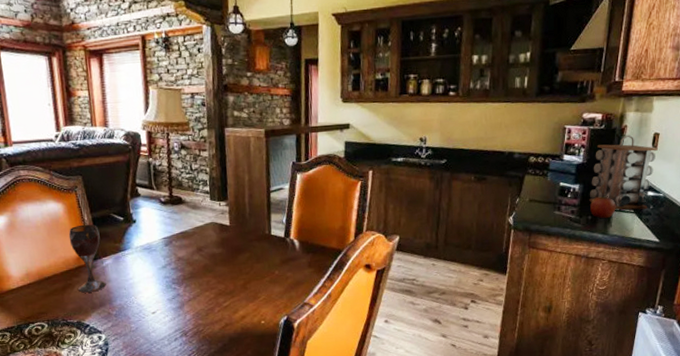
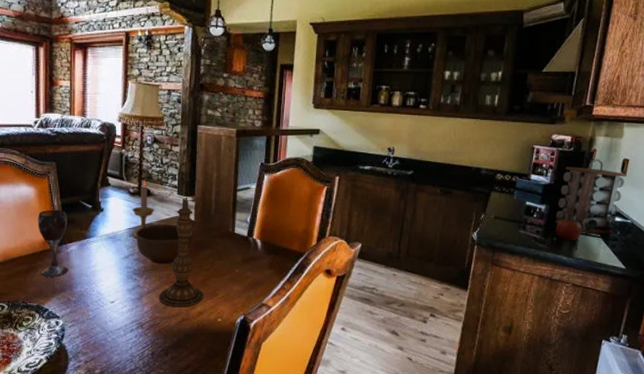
candlestick: none [165,189,189,247] -> present [132,181,155,237]
bowl: none [170,230,229,272] -> present [135,224,193,264]
candlestick: none [200,203,246,314] -> present [159,198,204,307]

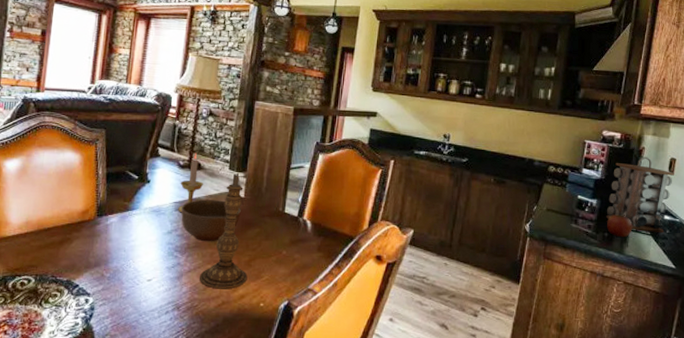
cup: present [37,209,69,277] -> none [75,178,111,250]

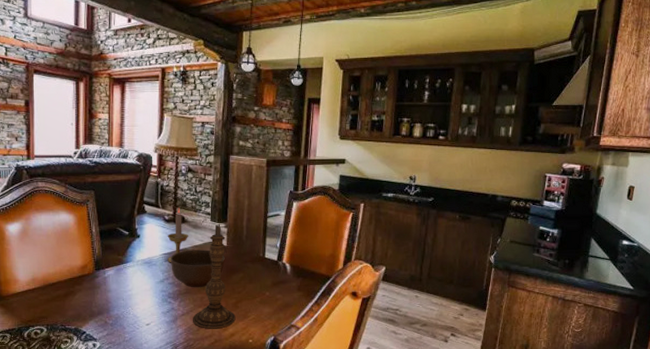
spice rack: present [606,156,674,234] -> none [567,186,633,258]
fruit: present [607,214,633,238] -> none [568,242,592,264]

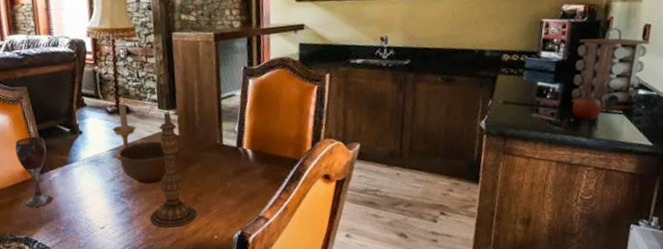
cup: none [76,236,106,301] -> present [14,136,54,208]
spice rack: none [567,186,633,258] -> present [571,27,649,112]
fruit: none [568,242,592,264] -> present [572,96,602,121]

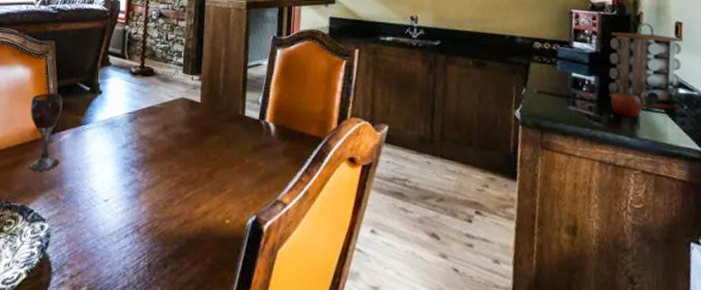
candlestick: present [112,97,136,158] -> none [132,59,158,123]
bowl: present [118,141,179,184] -> none [135,107,198,154]
candlestick: present [150,112,197,228] -> none [159,77,210,206]

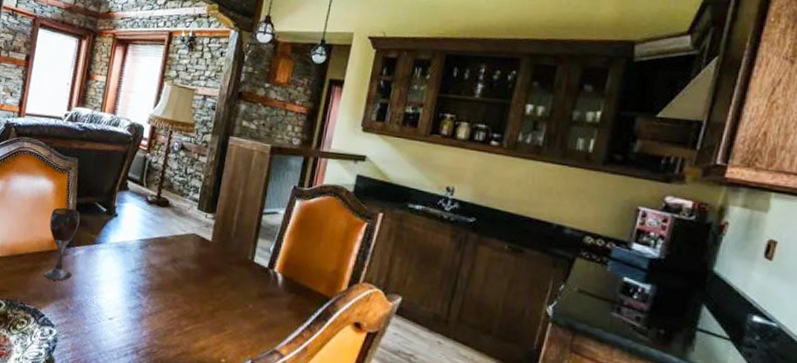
spice rack: present [608,22,683,110] -> none [663,234,773,340]
fruit: present [610,91,643,119] -> none [664,306,703,339]

